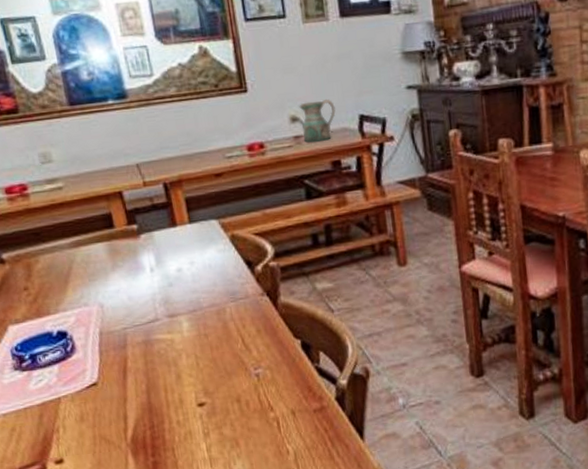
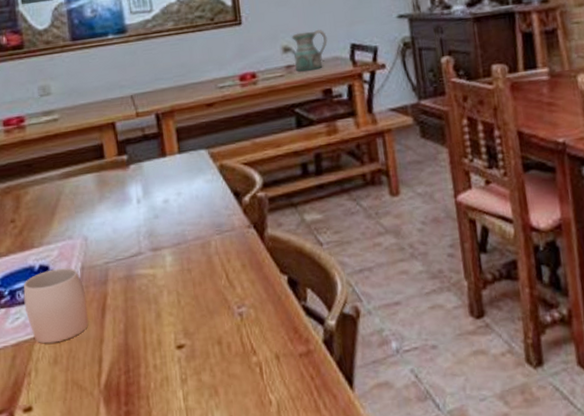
mug: none [43,333,111,403] -> present [23,268,89,344]

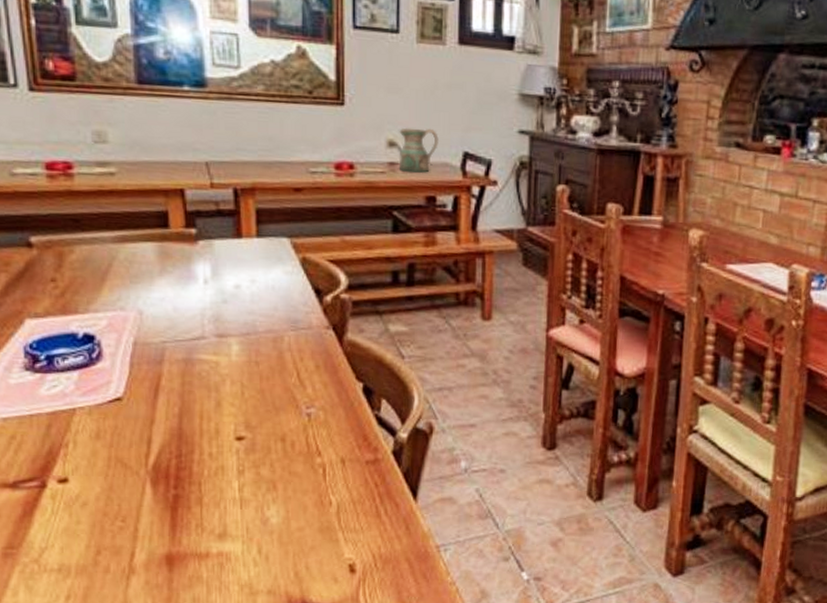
mug: present [23,268,89,344] -> none [63,340,139,417]

